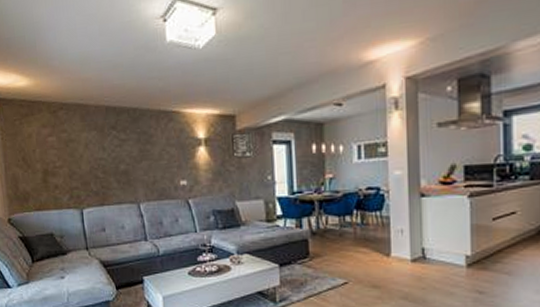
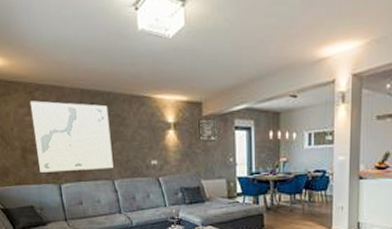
wall art: none [53,120,139,197] -> present [30,101,114,173]

